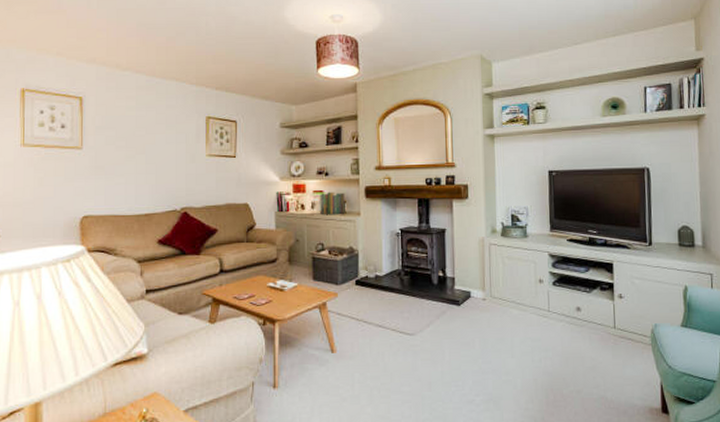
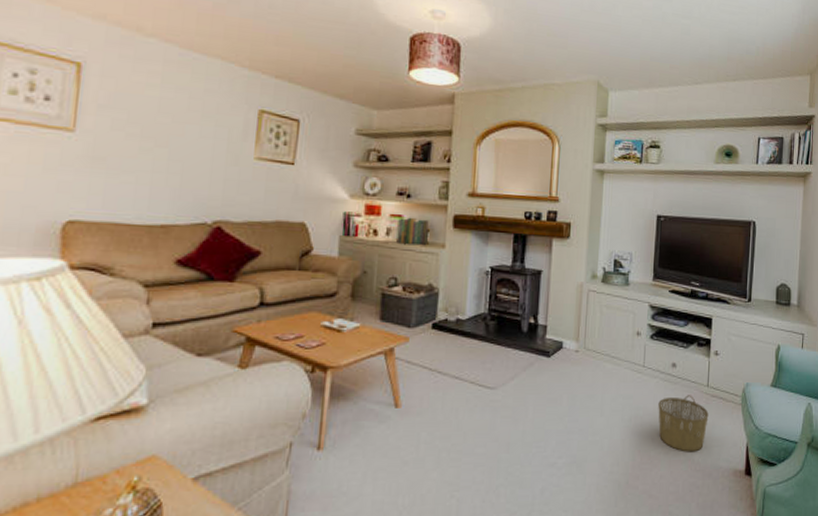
basket: none [566,336,618,391] -> present [658,395,709,452]

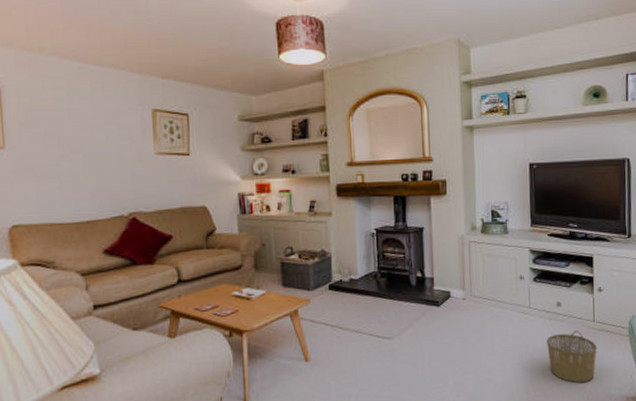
books: present [396,217,429,246] -> none [287,191,315,217]

